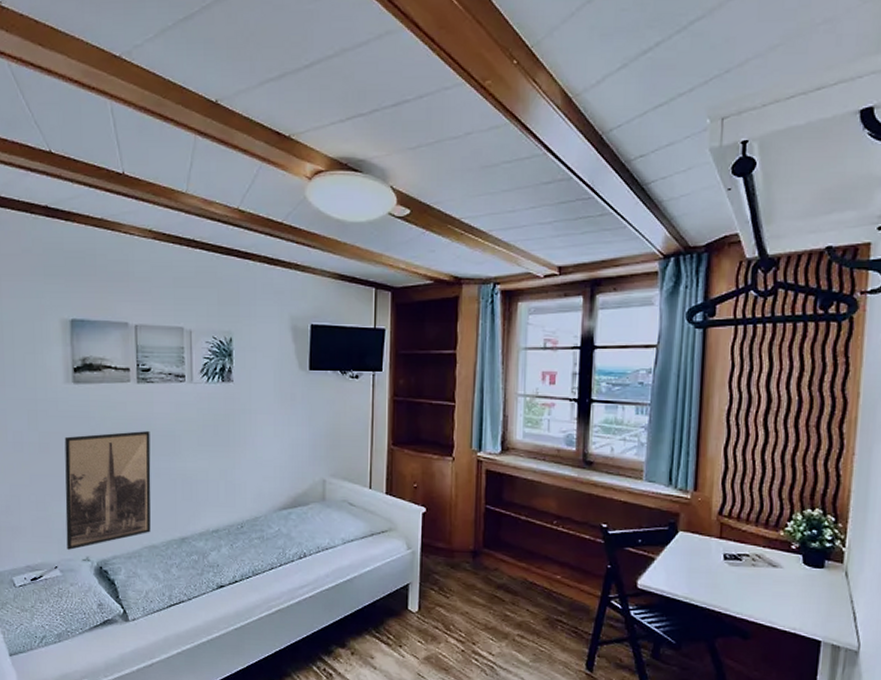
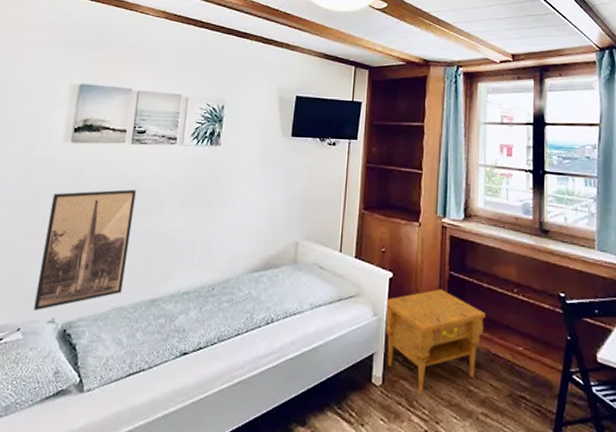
nightstand: none [418,522,523,620] -> present [384,289,486,395]

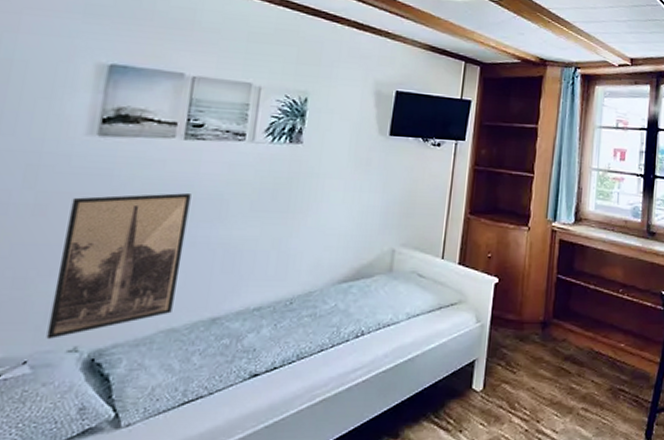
nightstand: present [384,289,486,395] -> none [487,292,591,397]

